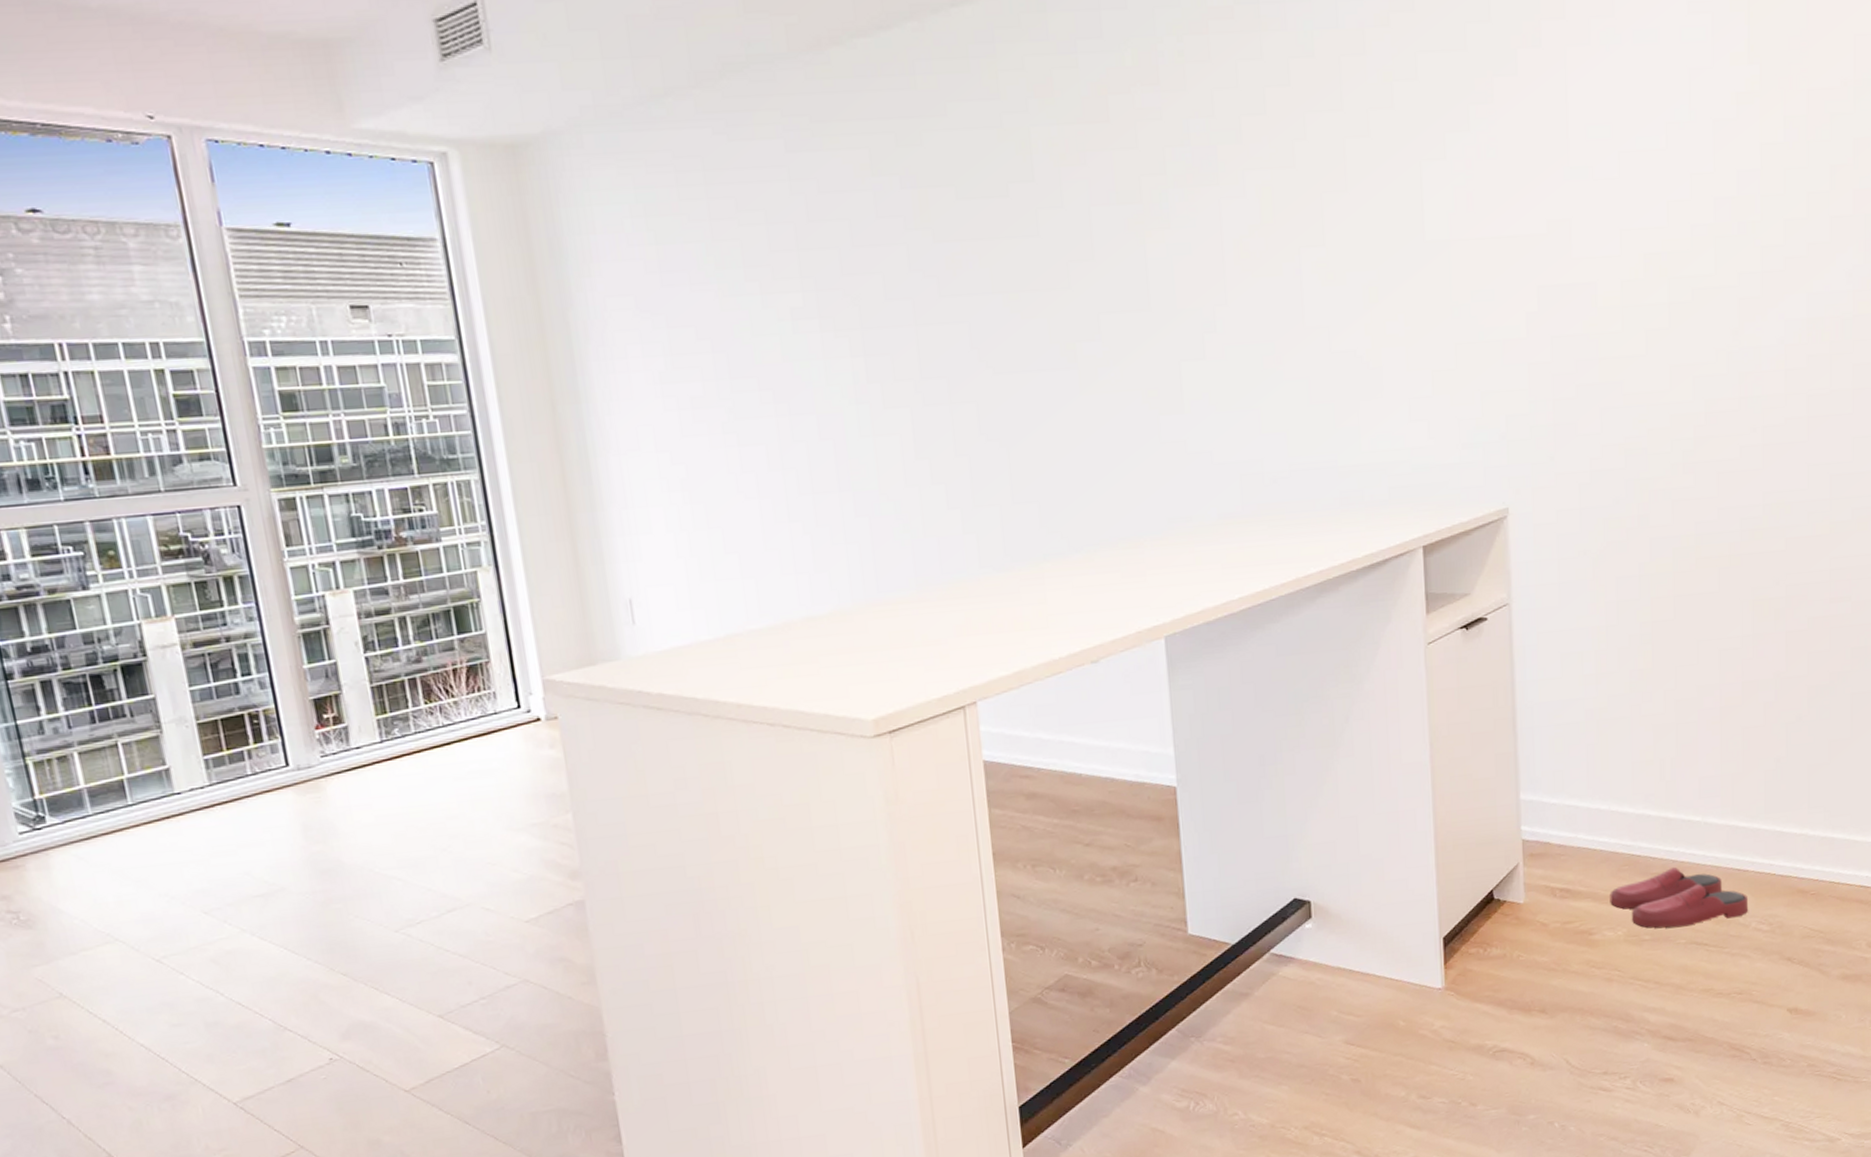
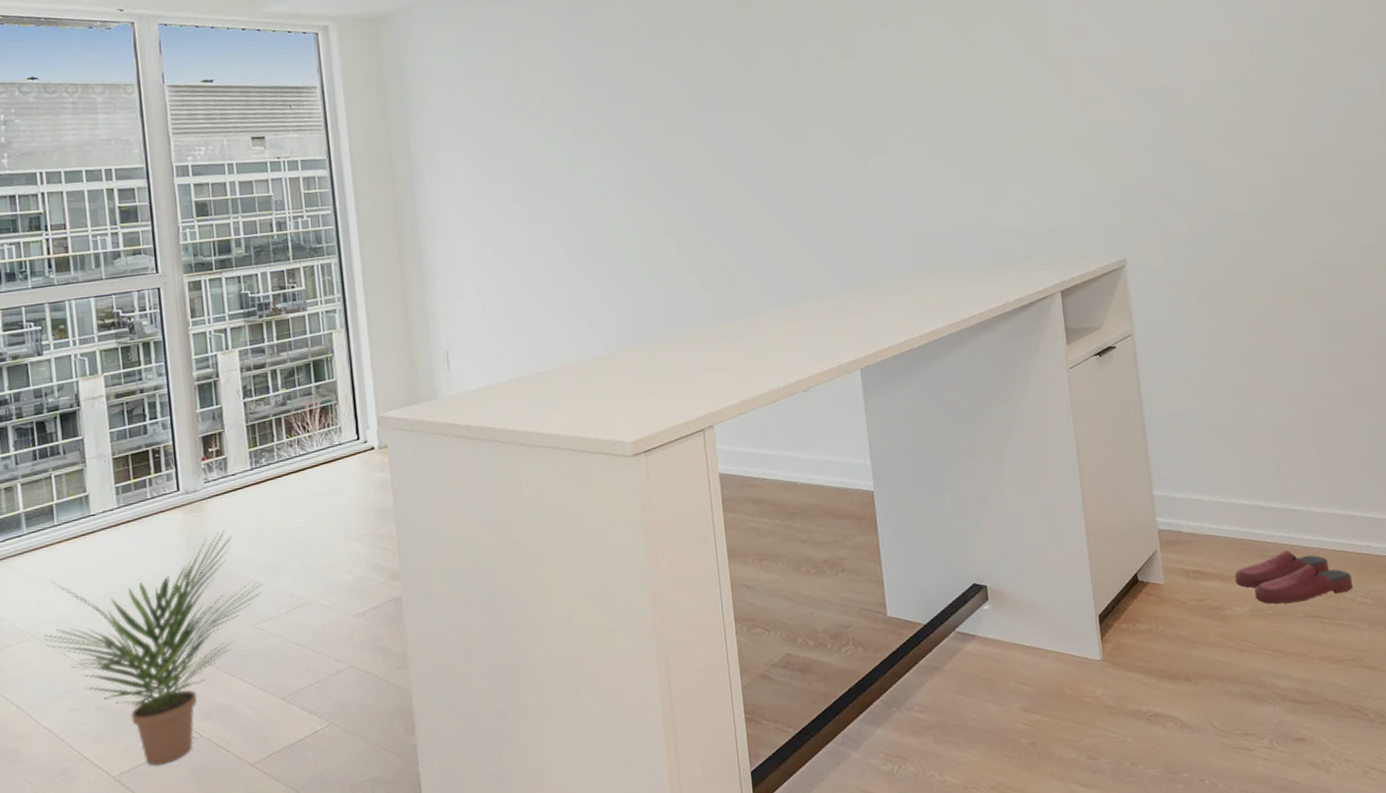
potted plant: none [129,816,406,1091] -> present [44,531,262,766]

